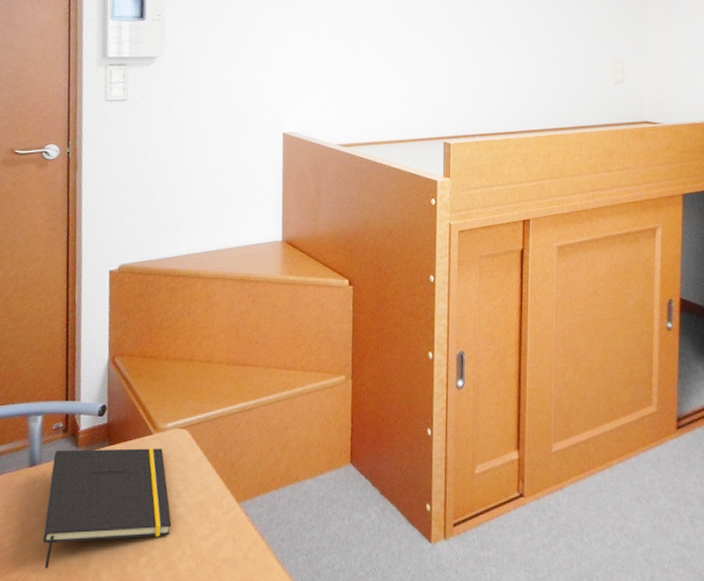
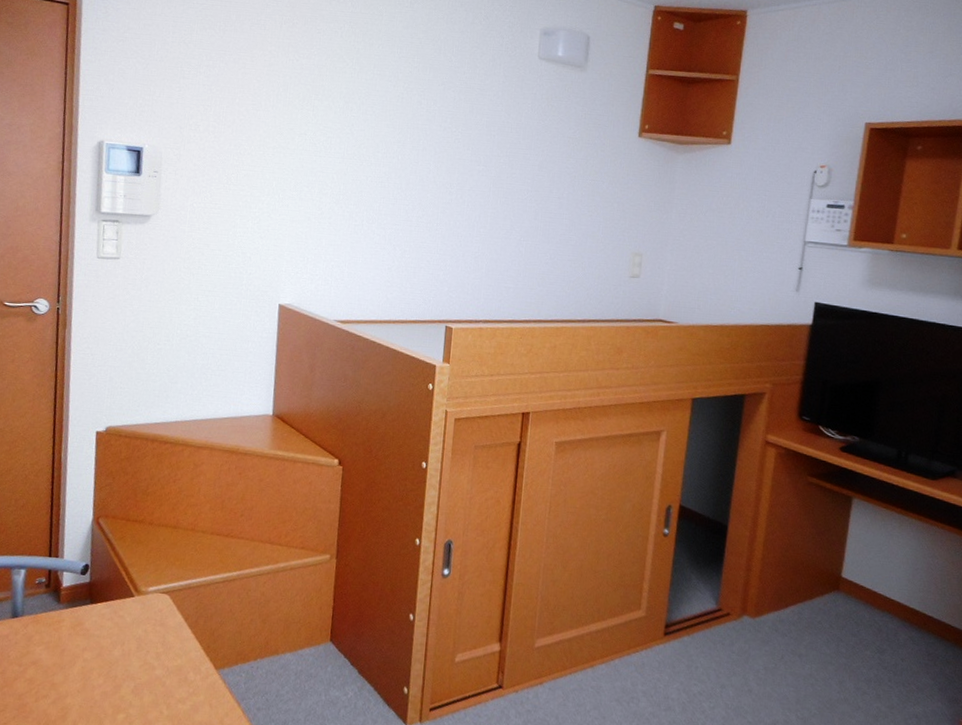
notepad: present [42,448,172,569] -> none [23,604,150,717]

